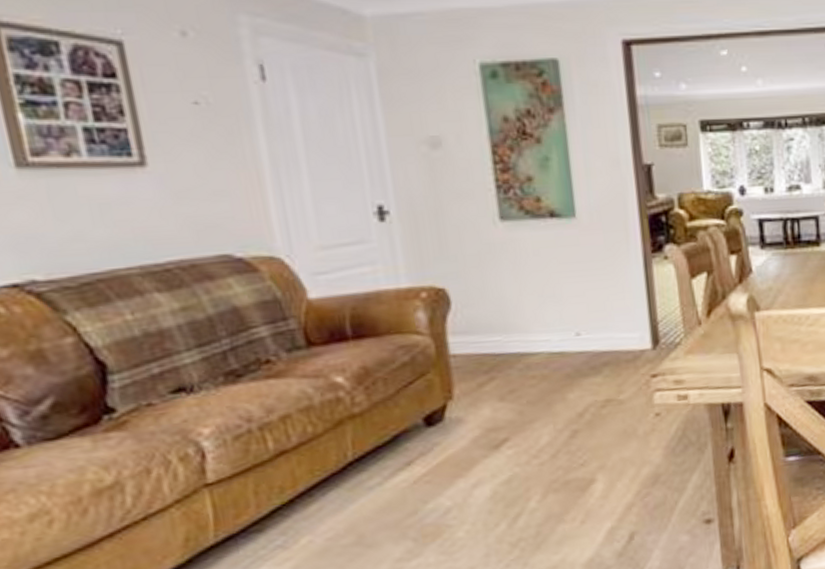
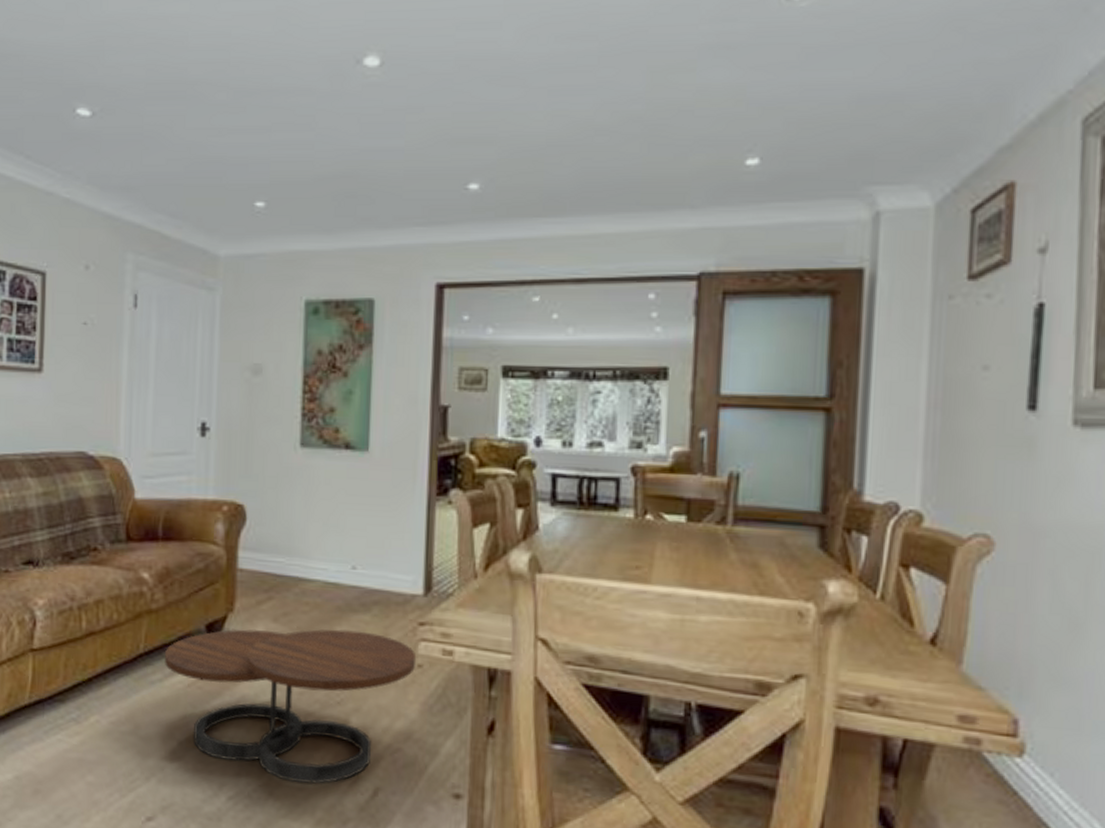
coffee table: none [379,393,654,548] -> present [164,629,417,784]

